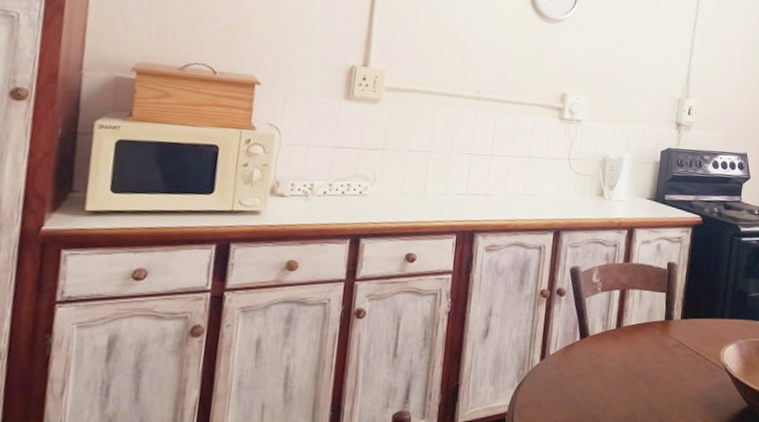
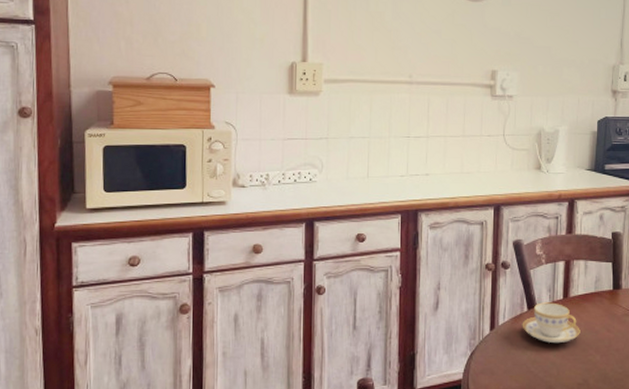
teacup: none [573,332,631,375] -> present [522,302,580,344]

